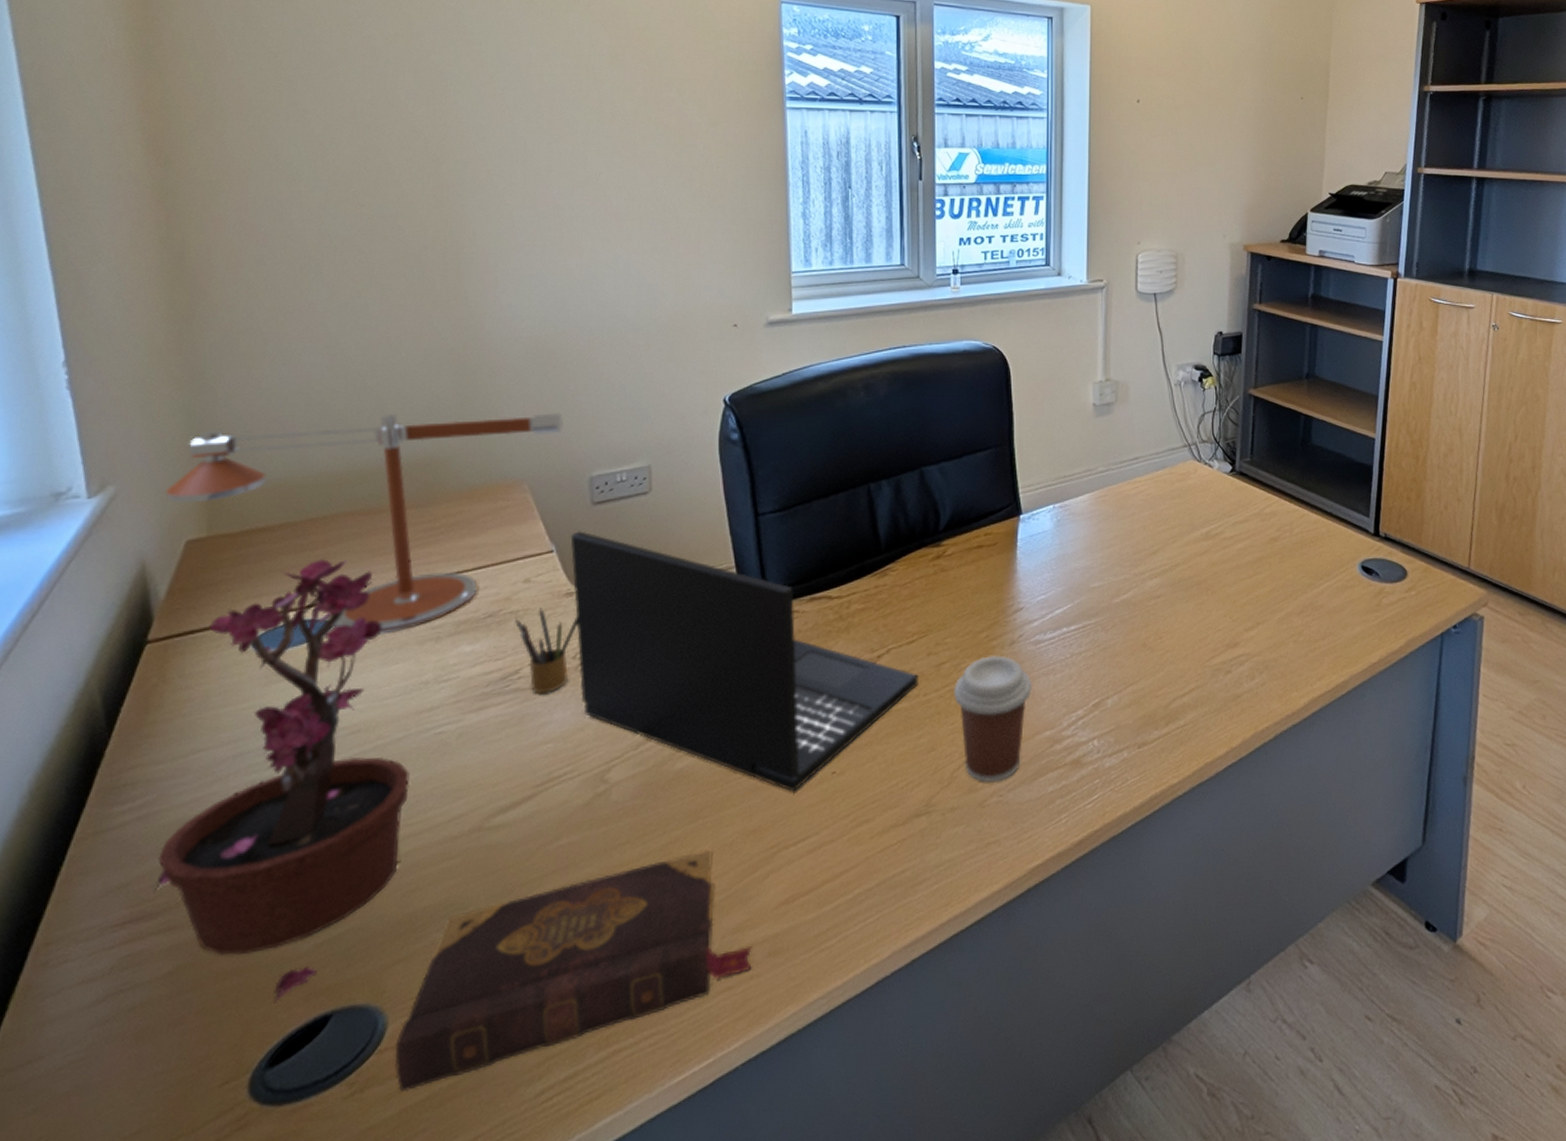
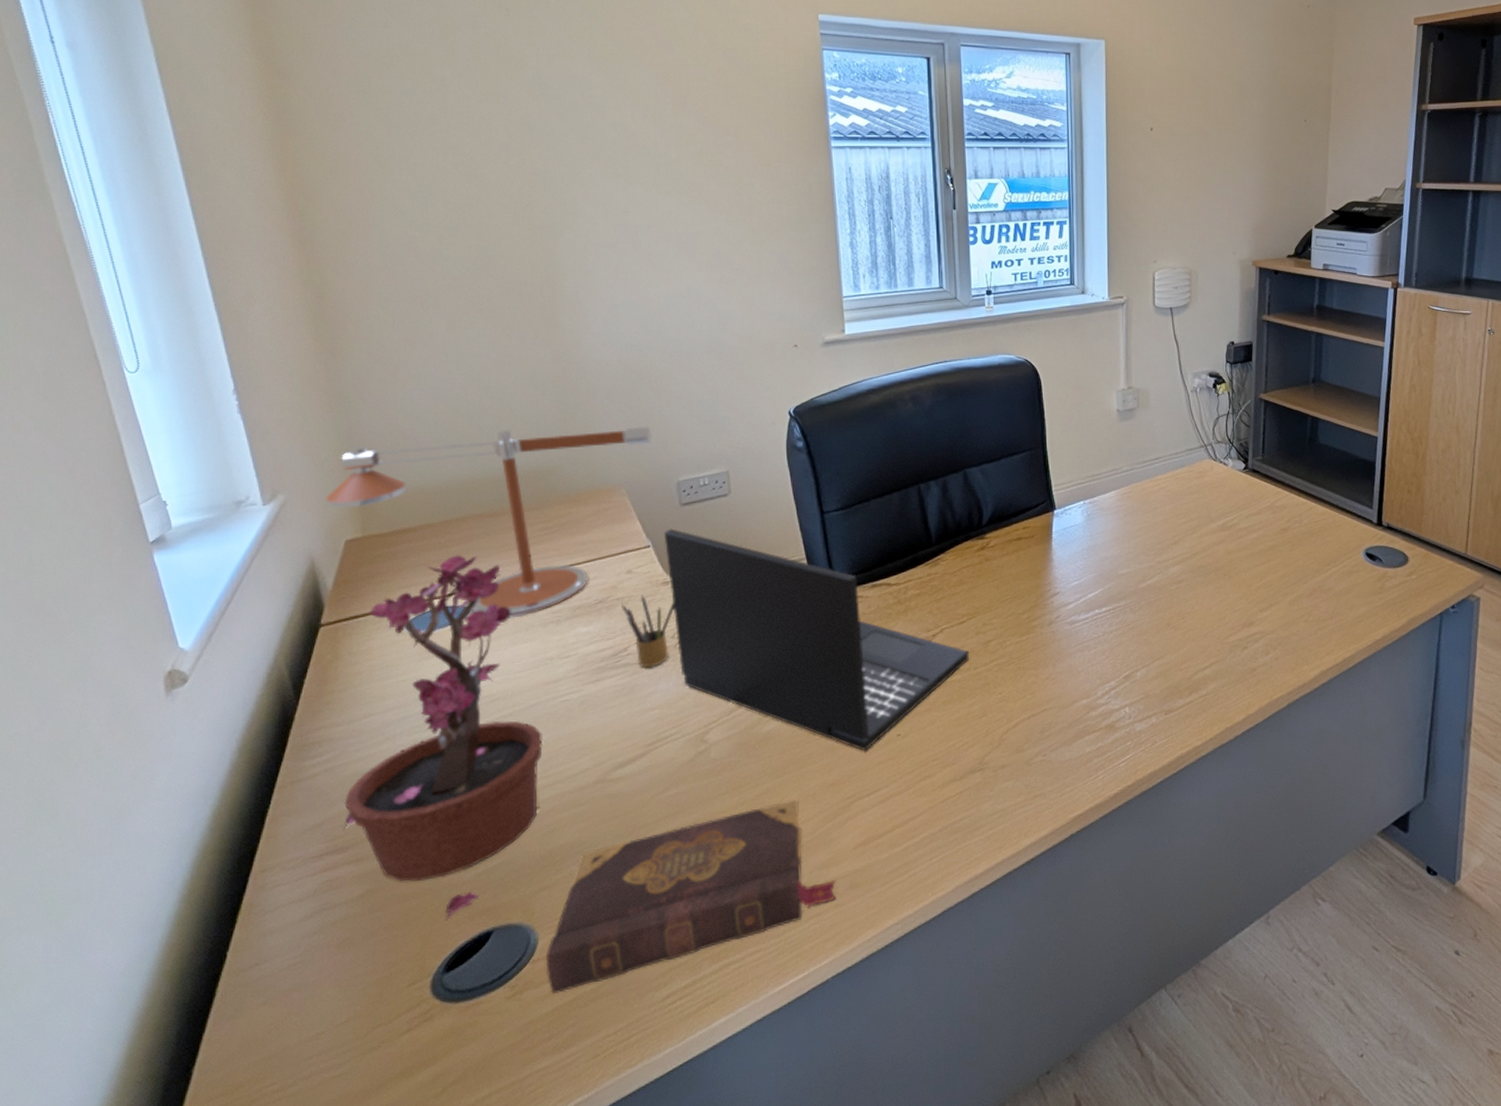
coffee cup: present [954,655,1033,783] -> none [1001,634,1070,744]

